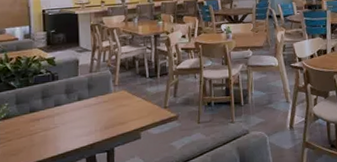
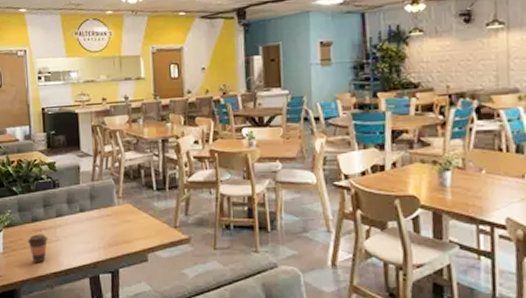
coffee cup: none [25,123,46,150] -> present [28,234,49,263]

